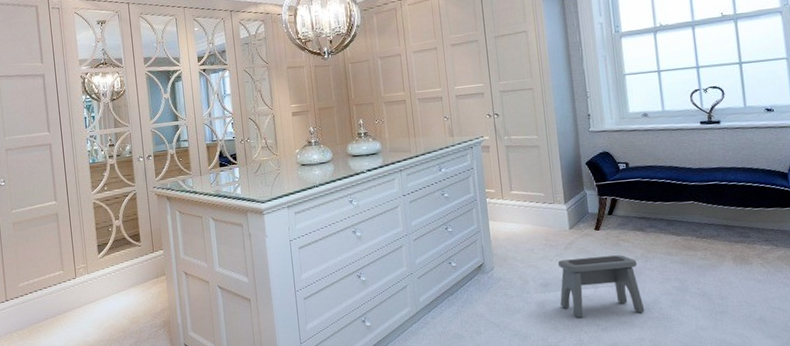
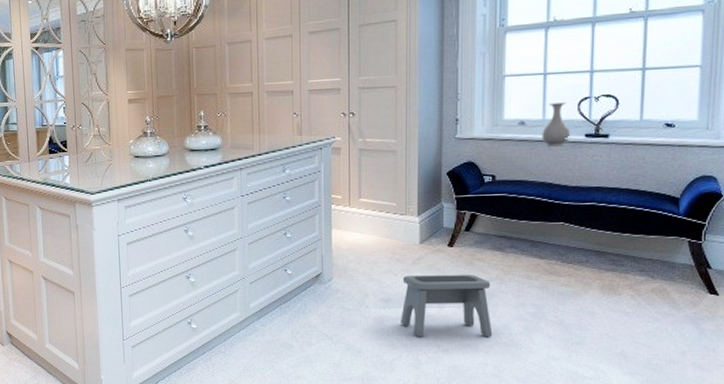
vase: none [663,95,688,135] -> present [541,102,571,147]

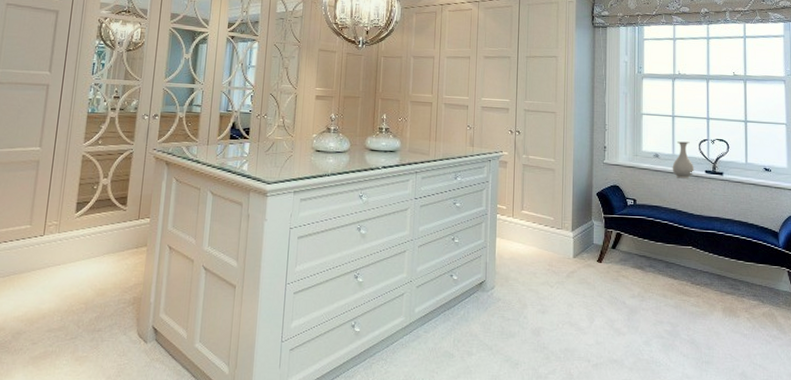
step stool: present [401,275,493,338] -> none [555,288,636,354]

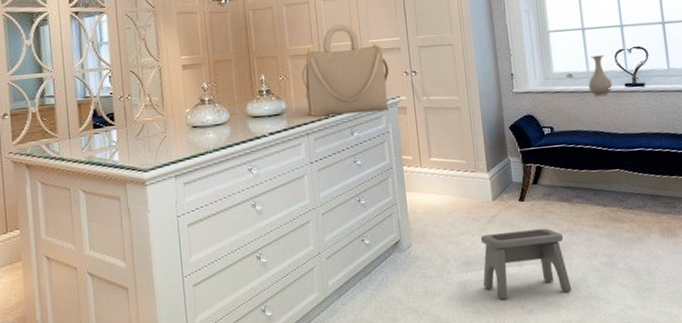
handbag: none [418,80,497,162] -> present [301,24,390,117]
step stool: none [555,288,636,354] -> present [480,228,572,300]

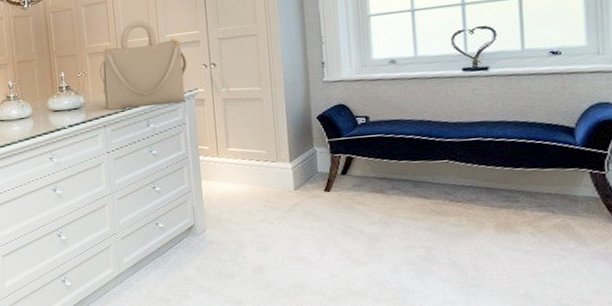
step stool: present [480,228,572,300] -> none [279,219,381,287]
vase: present [588,55,613,97] -> none [415,37,447,84]

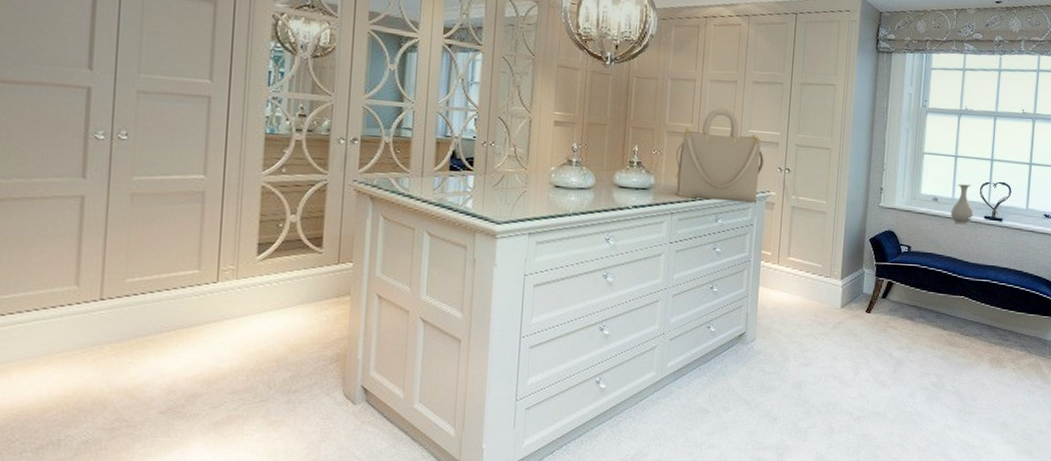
vase: none [415,37,447,84] -> present [950,184,974,225]

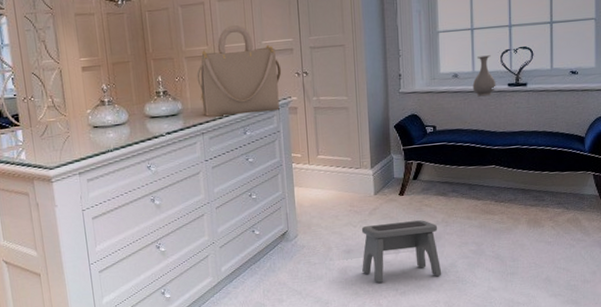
step stool: none [818,340,901,406] -> present [361,220,442,284]

